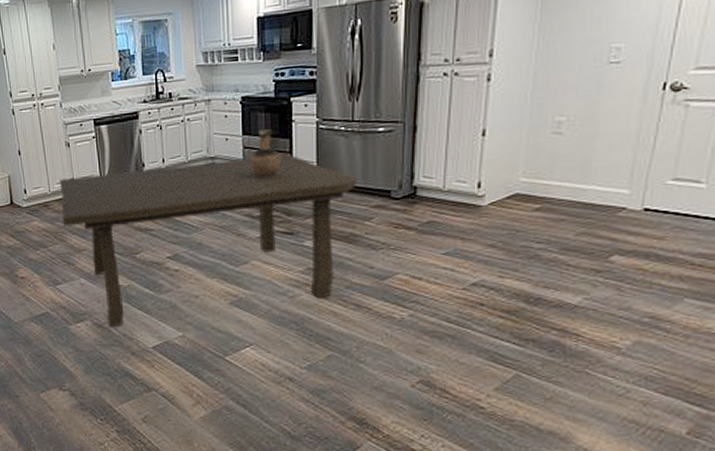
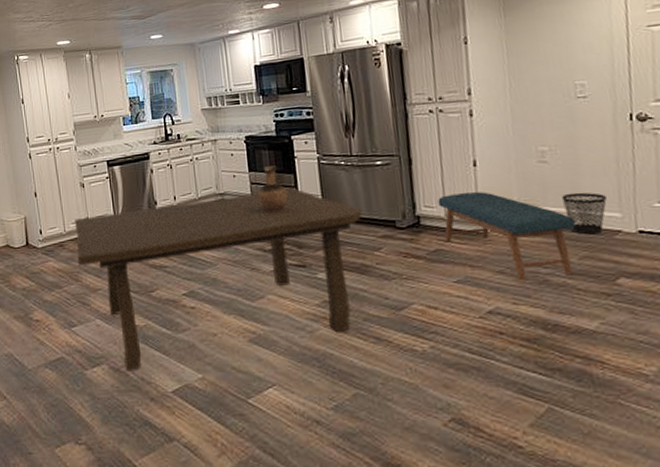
bench: none [438,163,580,254] -> present [437,192,577,280]
wastebasket: none [571,166,617,211] -> present [562,192,607,235]

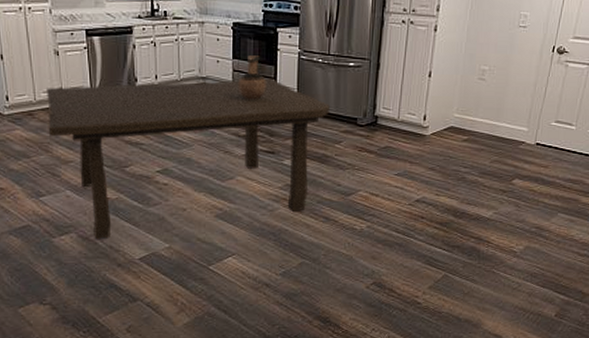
bench: present [437,192,577,280] -> none [395,98,495,176]
wastebasket: present [562,192,607,235] -> none [489,108,521,144]

